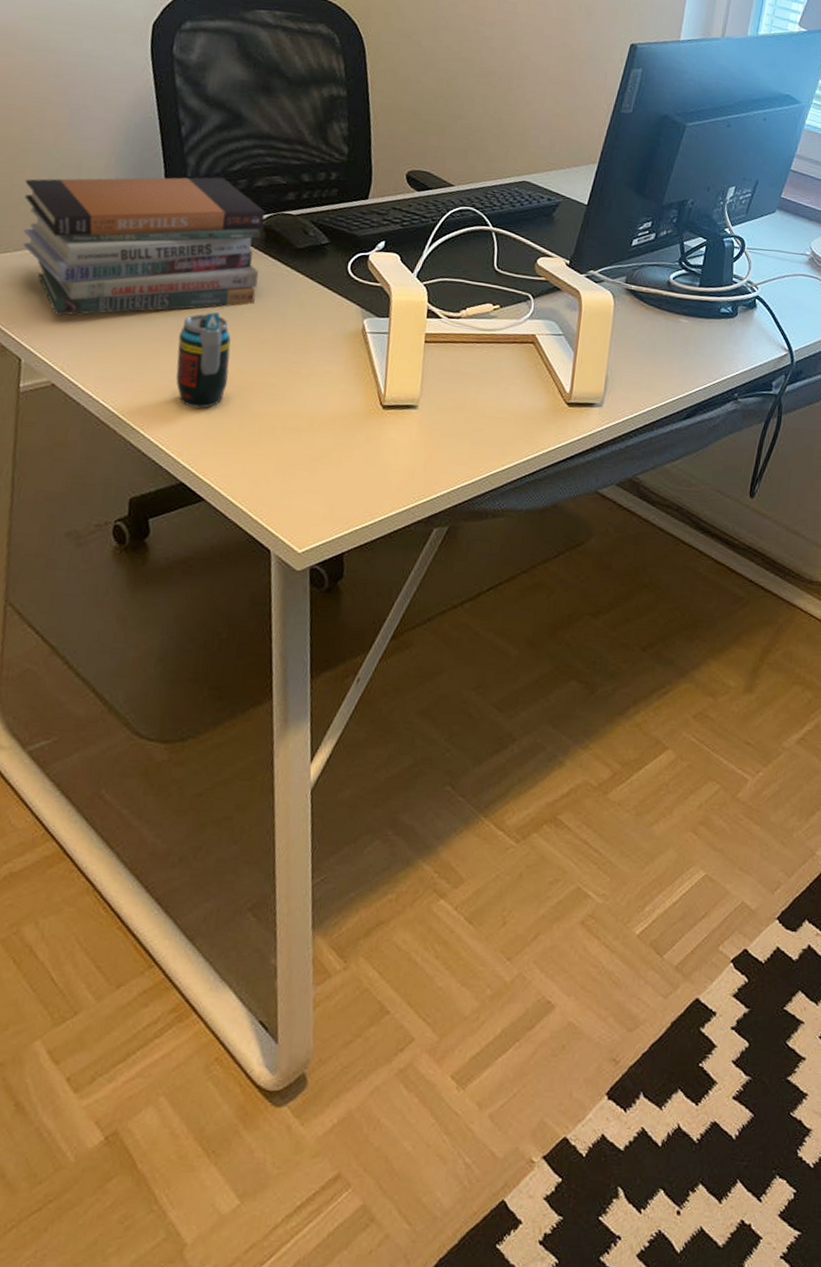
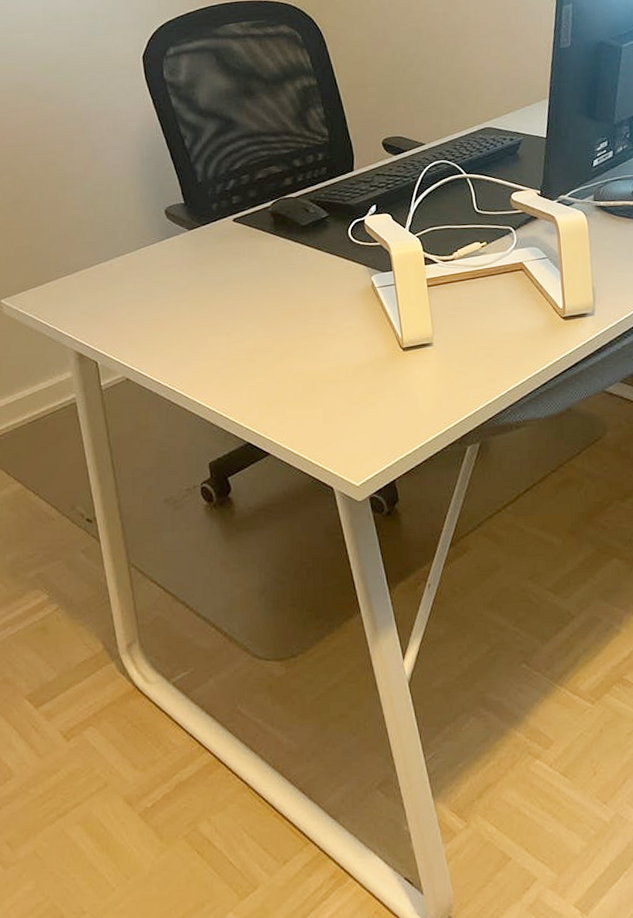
book stack: present [23,177,265,316] -> none [68,177,276,320]
beverage can: present [176,312,231,408] -> none [220,294,269,378]

